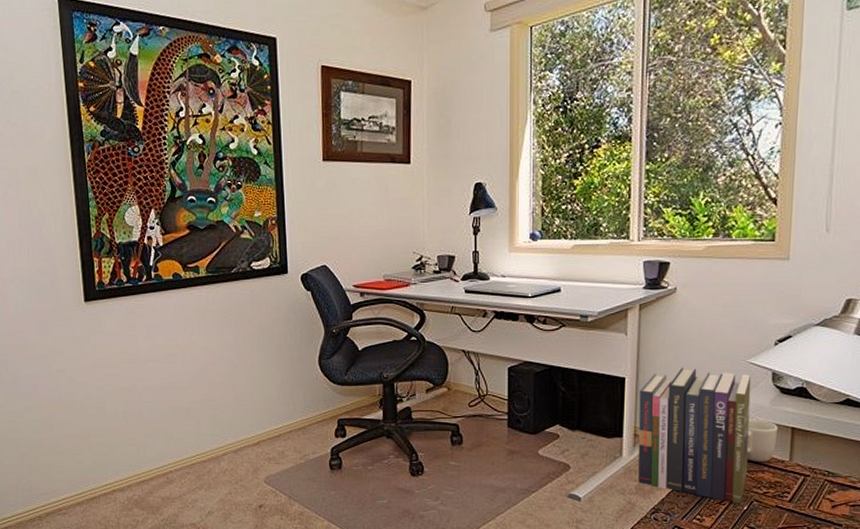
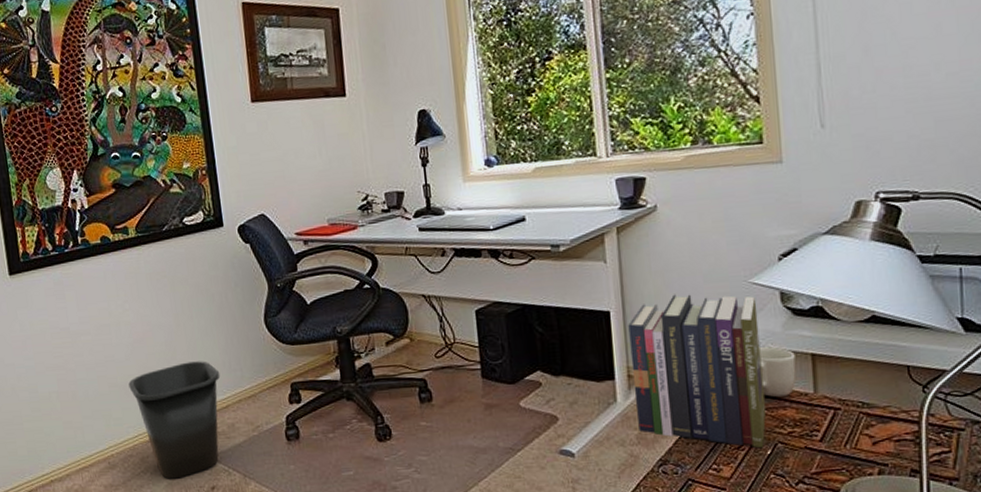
waste bin: none [190,393,275,496] -> present [128,361,221,479]

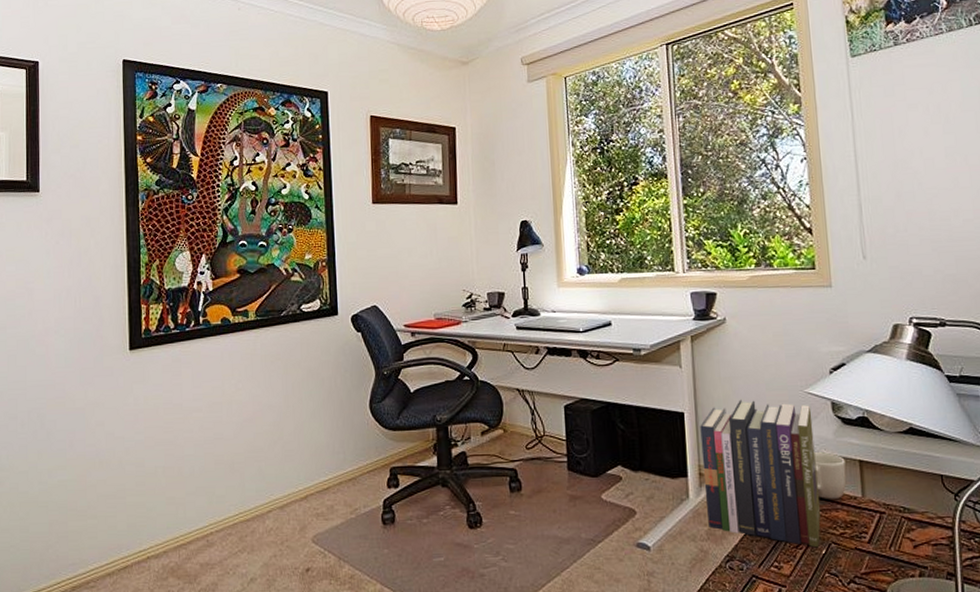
waste bin: present [128,361,221,479] -> none [234,442,324,559]

